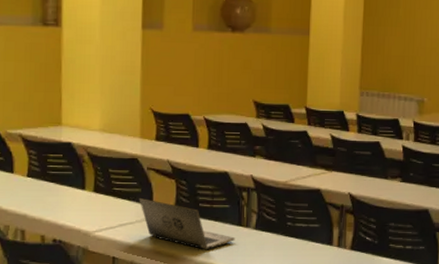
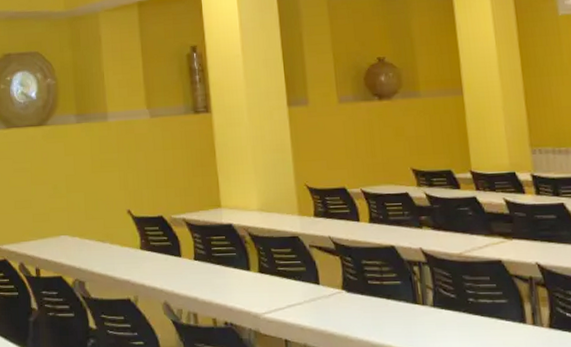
laptop: present [138,197,235,249] -> none [304,276,412,330]

